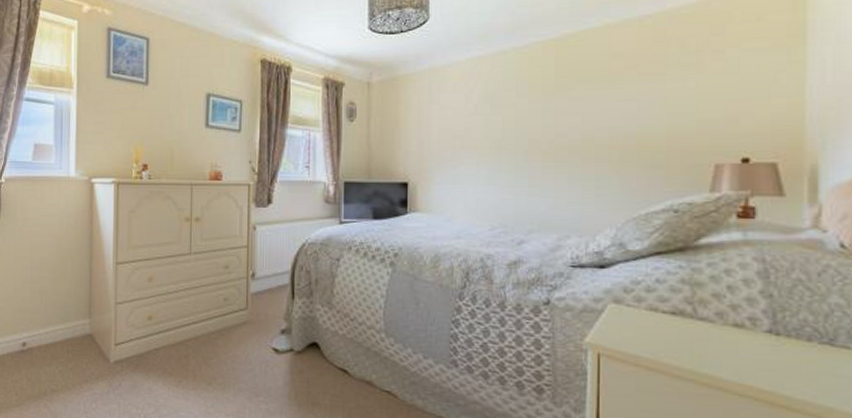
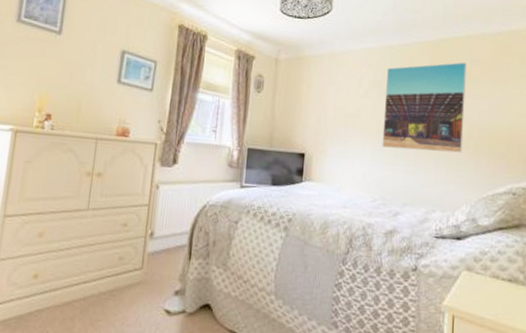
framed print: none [499,58,604,169] -> present [382,62,467,153]

